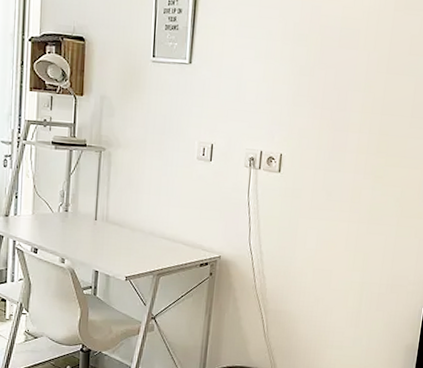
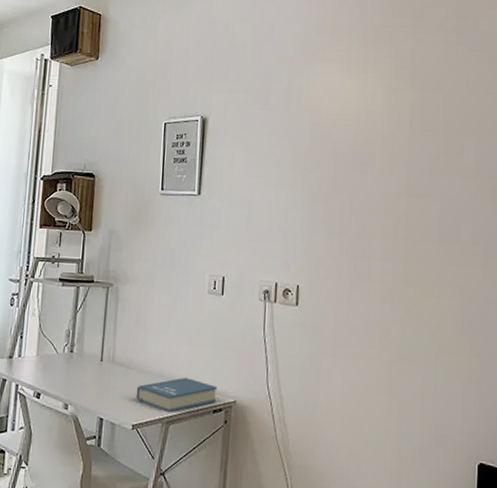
book: none [129,235,205,266] -> present [136,377,218,413]

